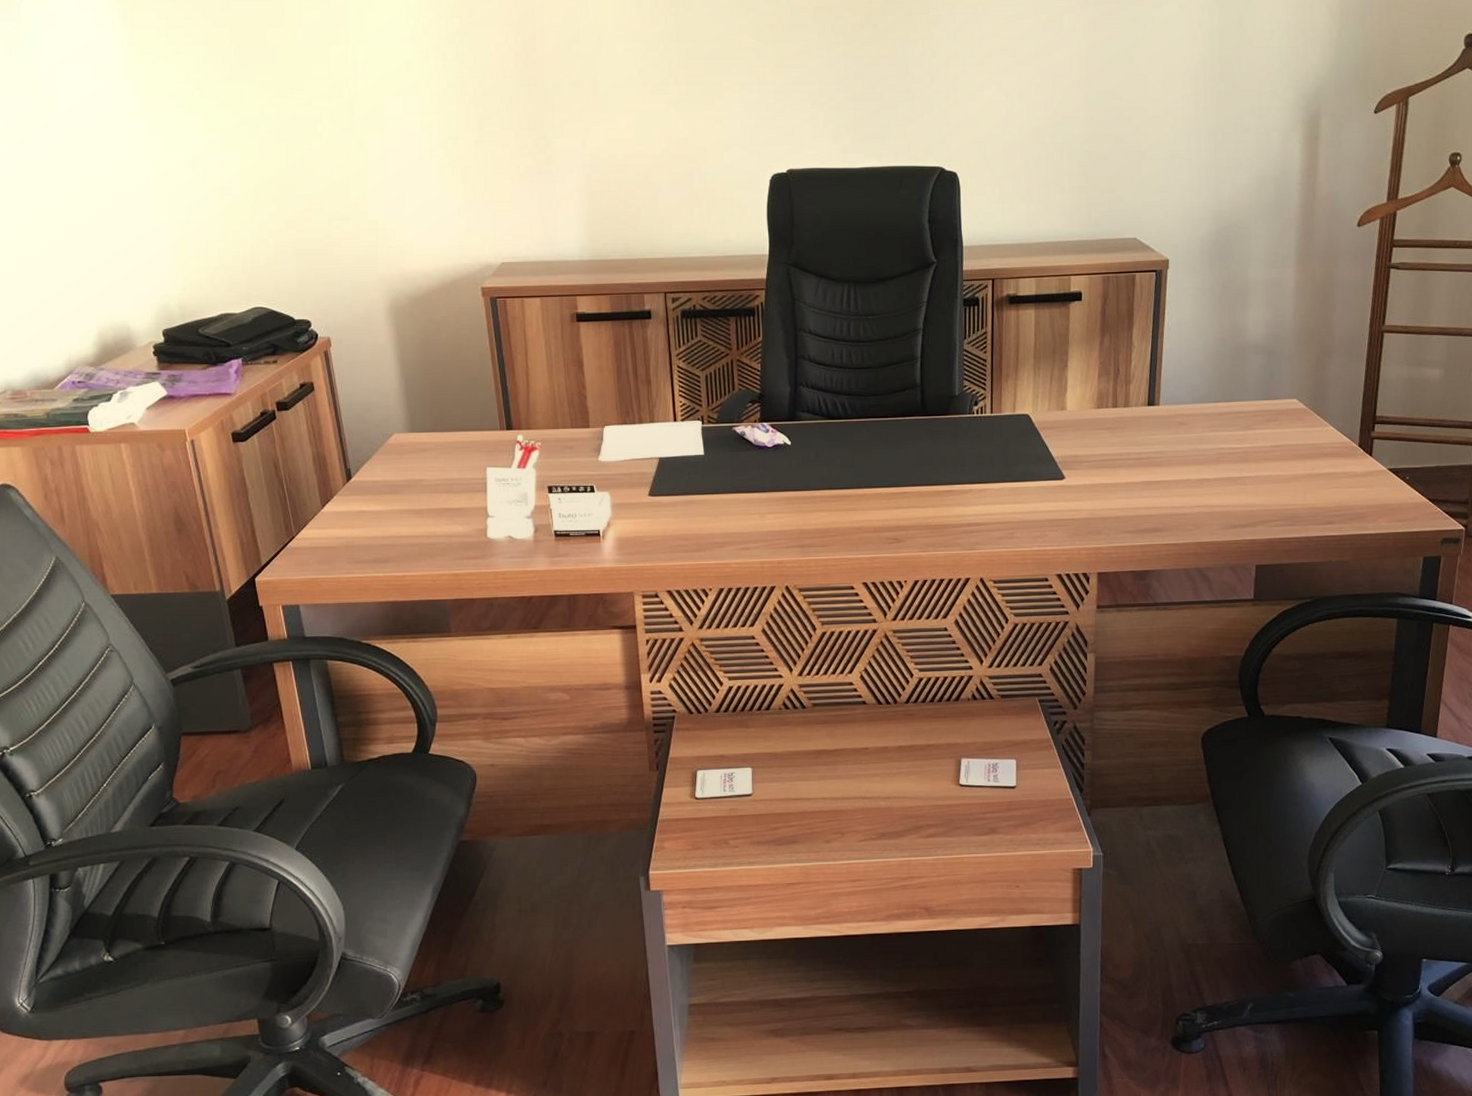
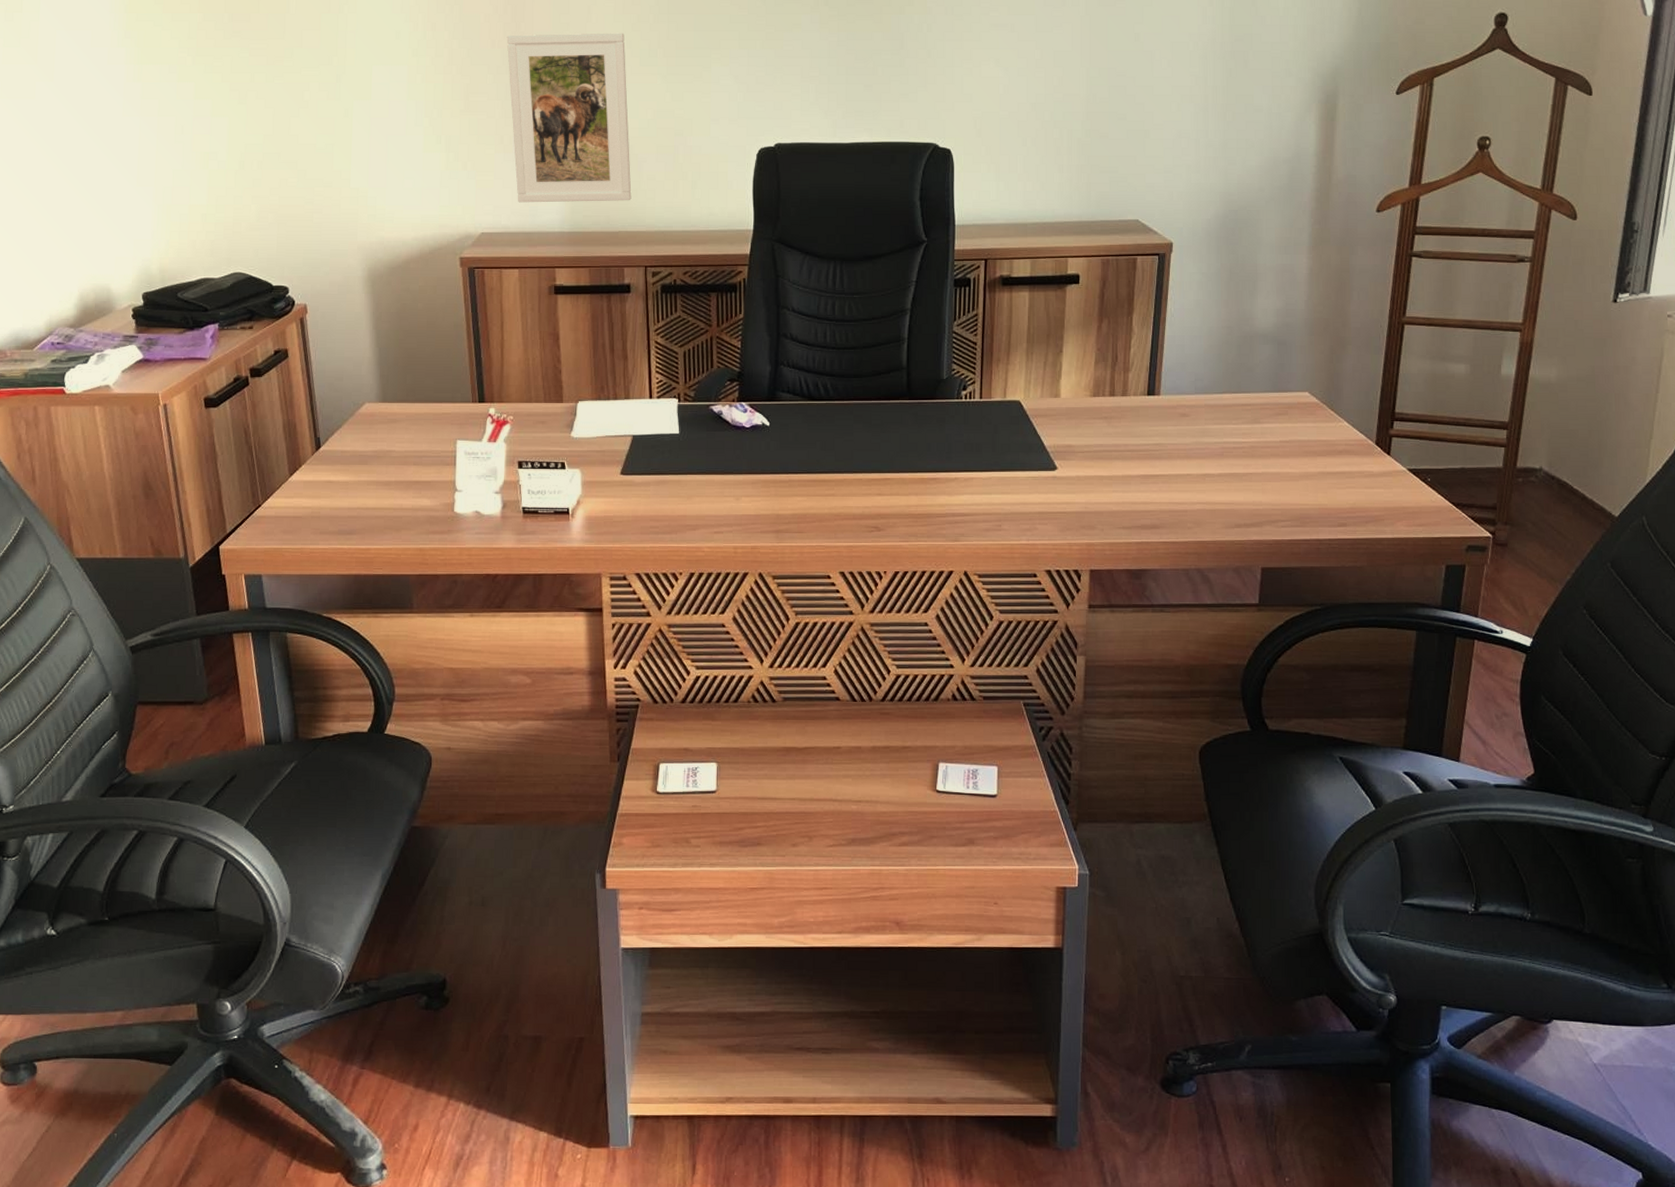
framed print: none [518,61,649,232] -> present [506,33,632,203]

